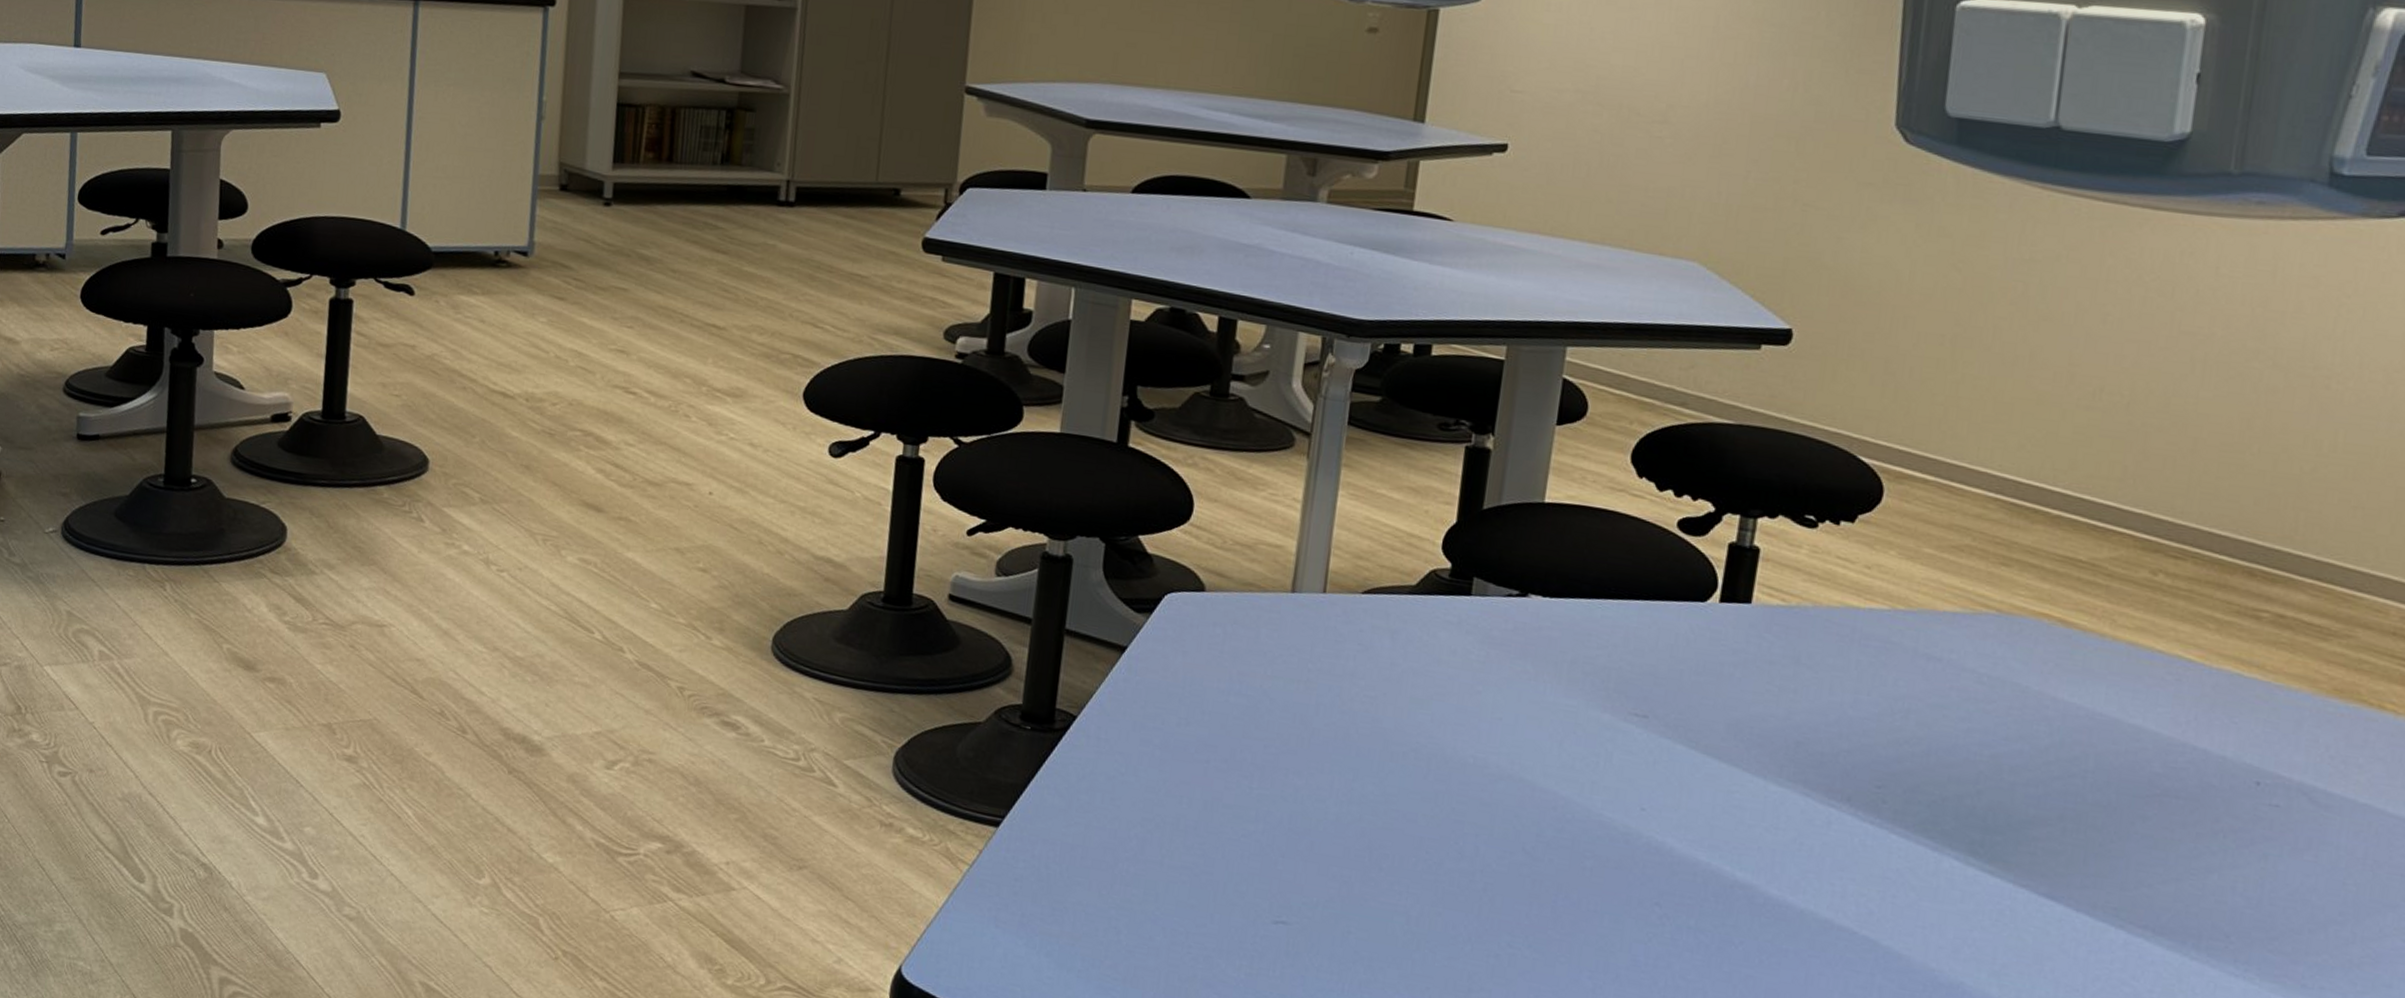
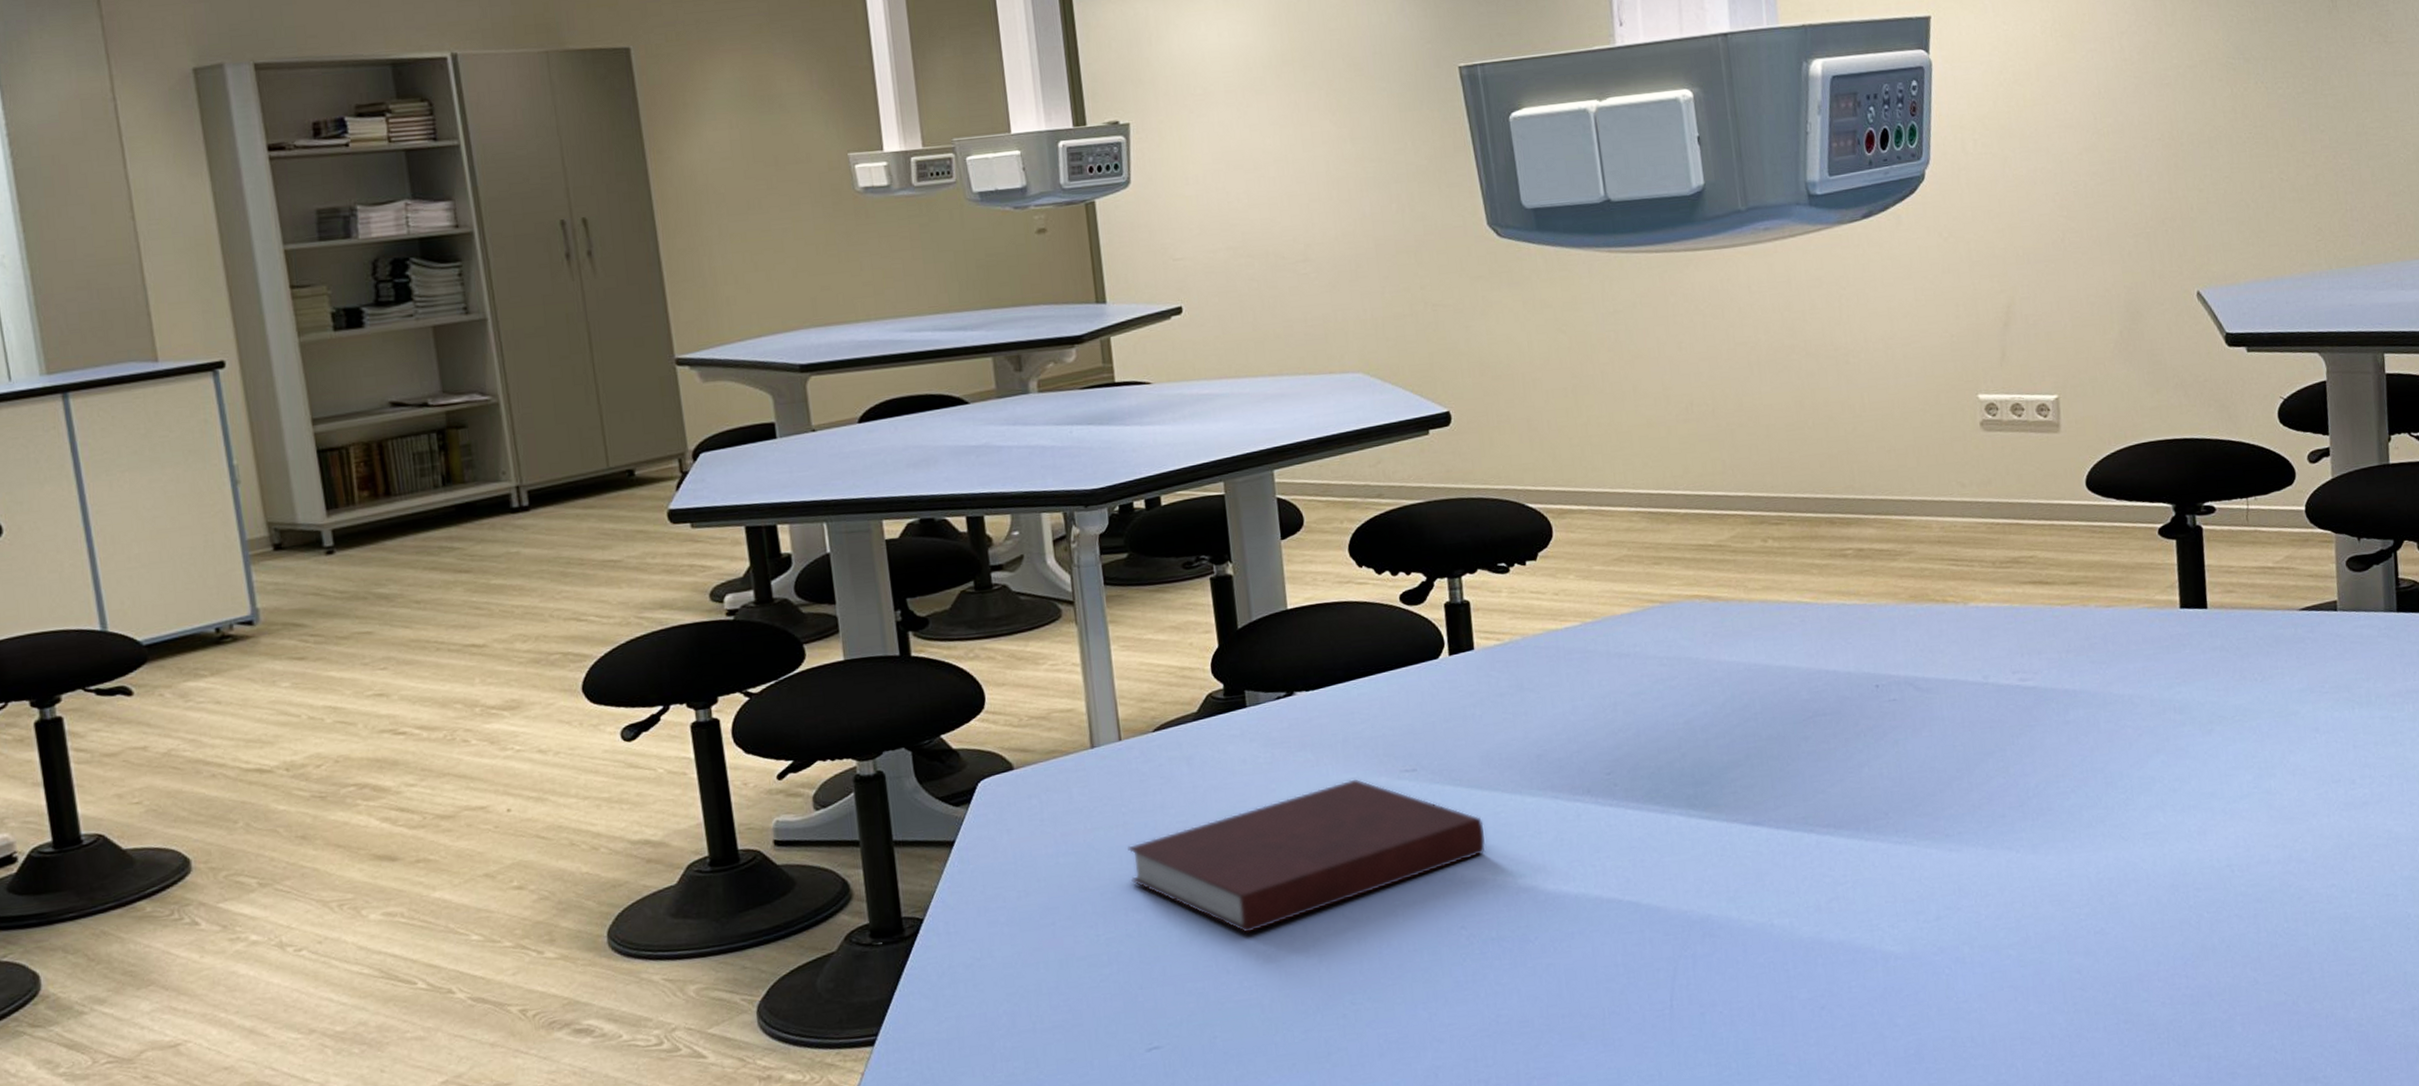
notebook: none [1299,705,1712,836] -> present [1128,779,1485,933]

